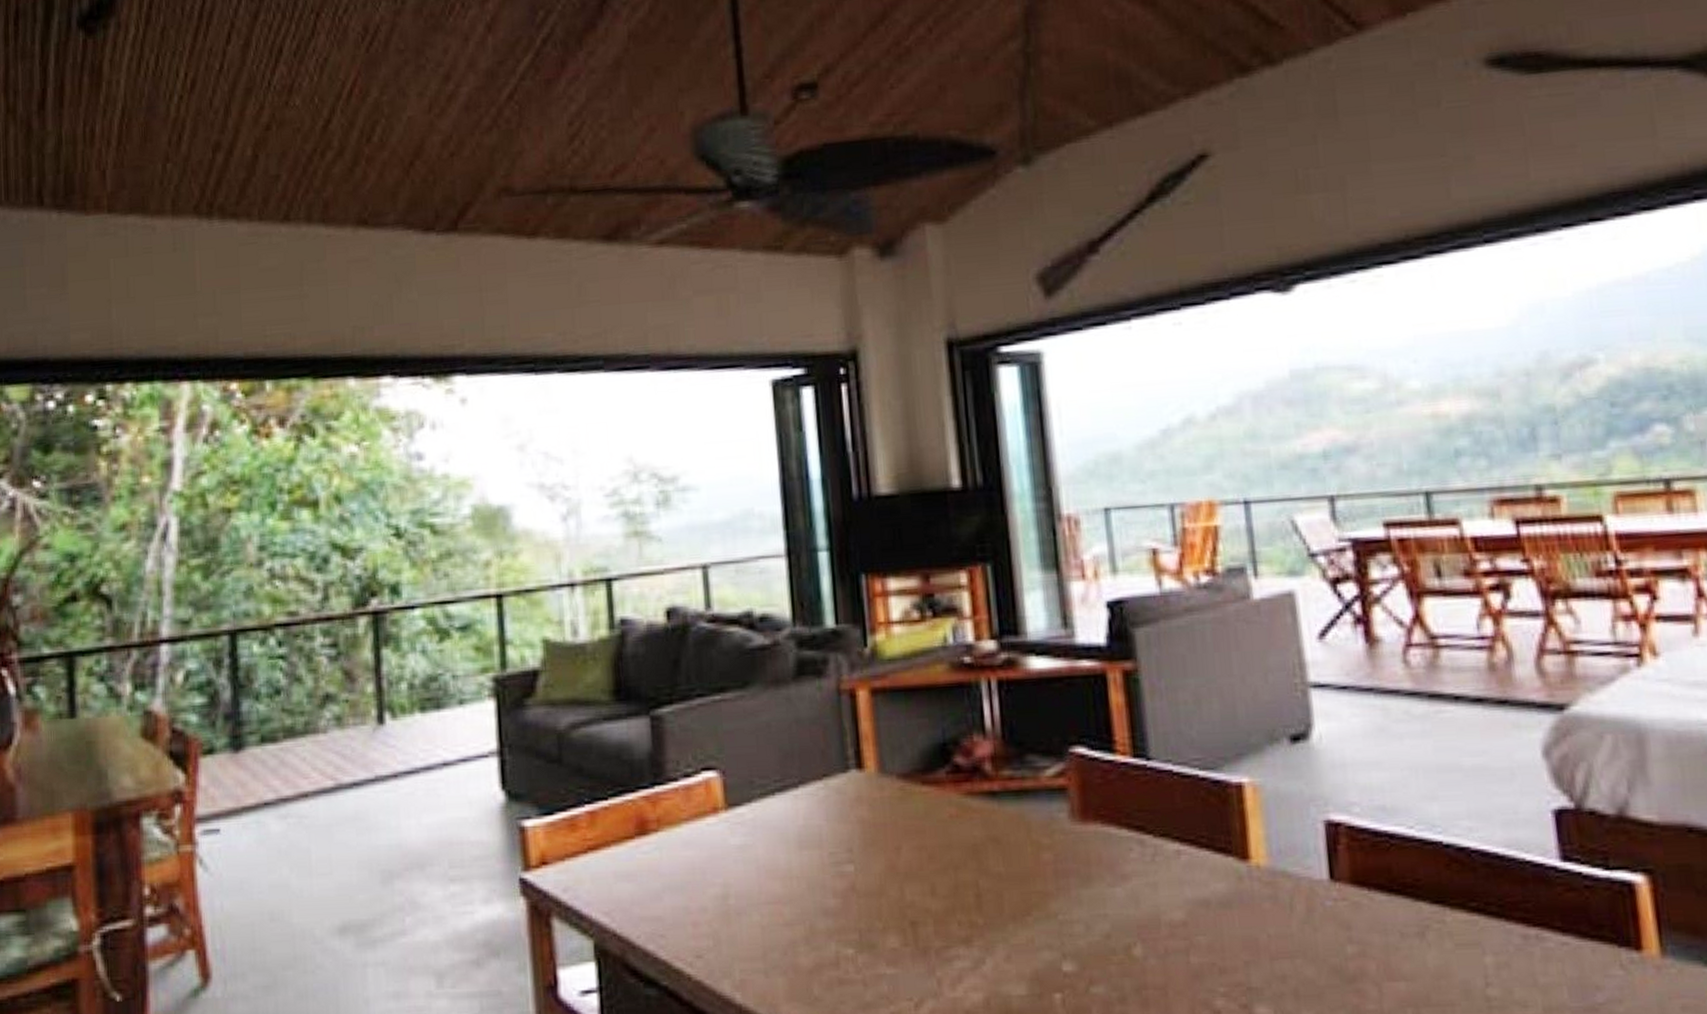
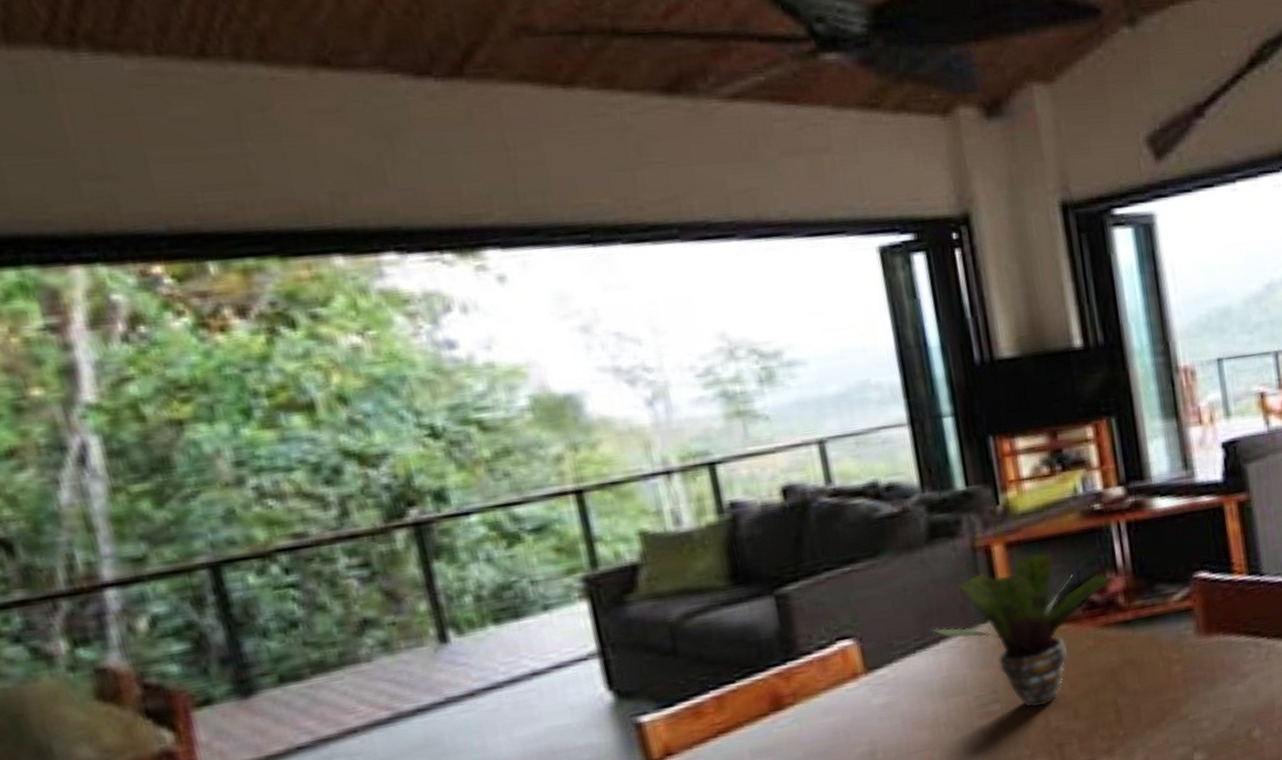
potted plant: none [793,704,981,876] -> present [933,553,1114,708]

